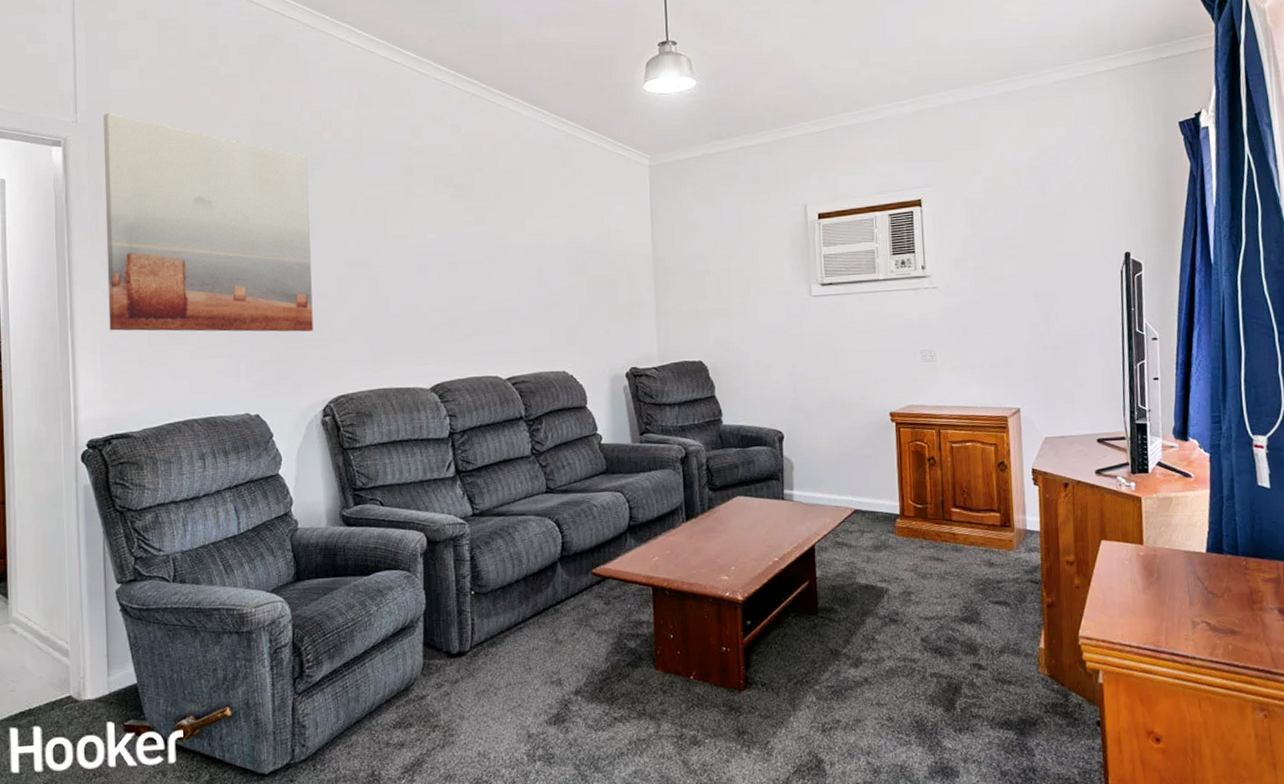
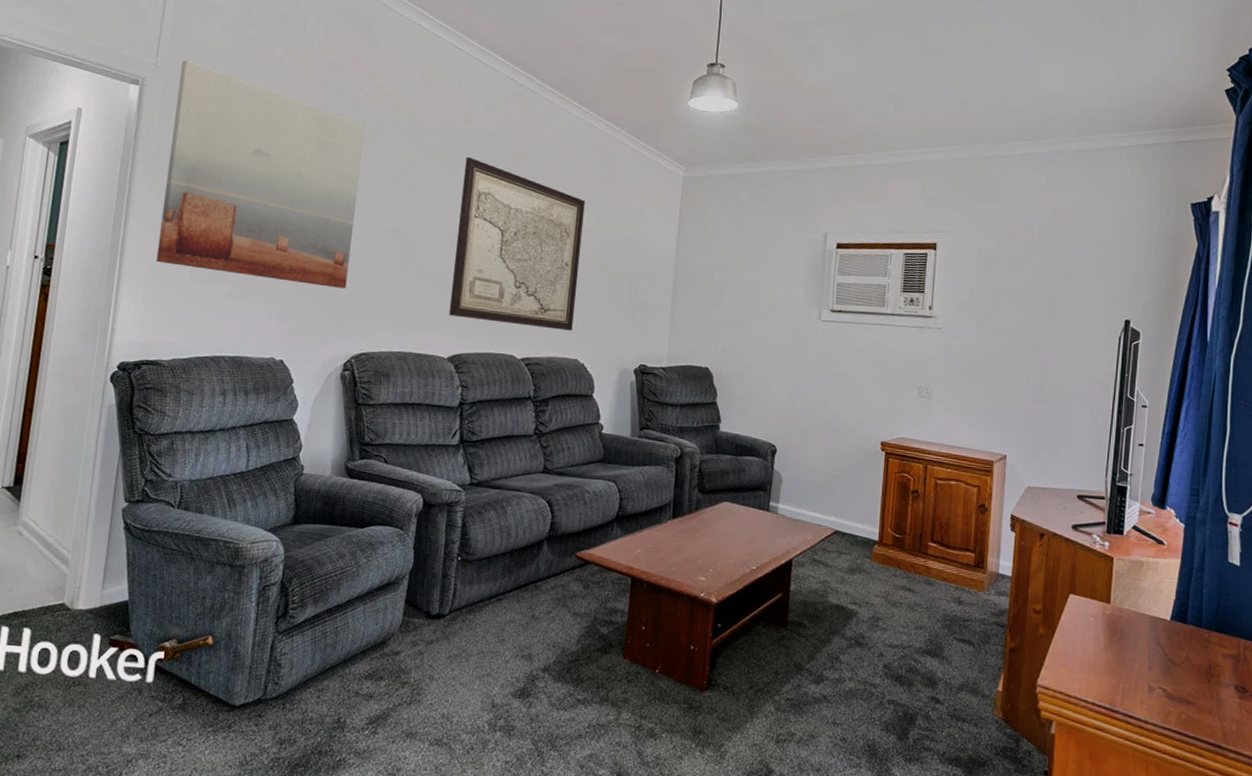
wall art: none [418,175,556,345] -> present [448,156,585,331]

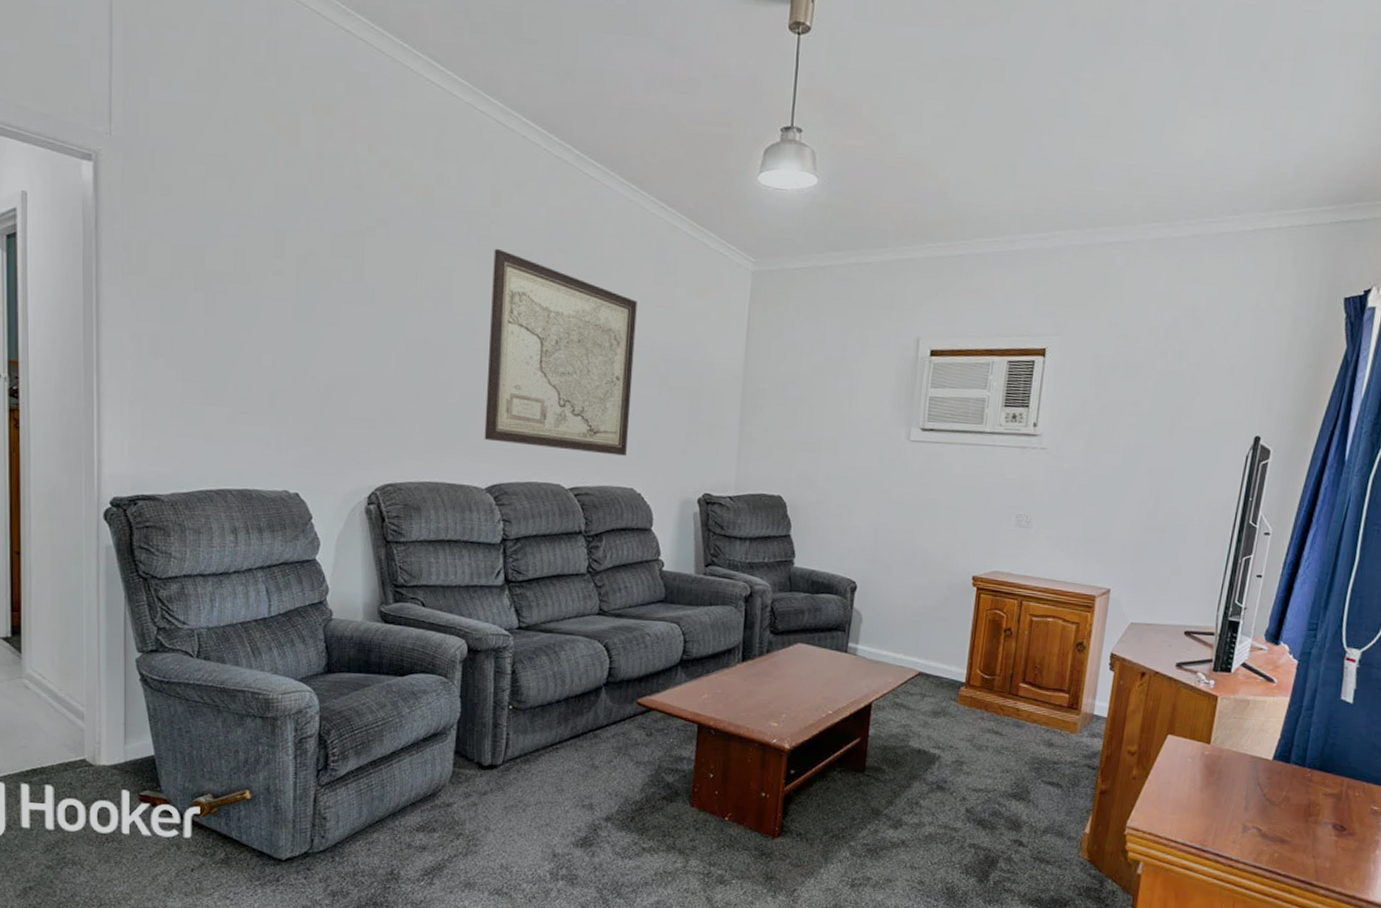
wall art: present [156,59,365,289] -> none [139,127,371,410]

